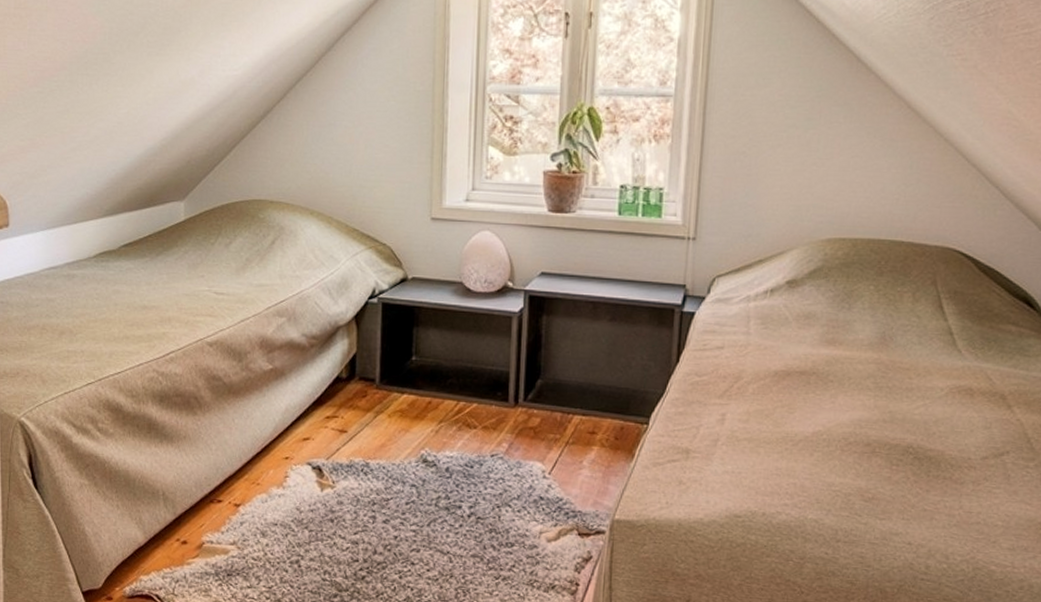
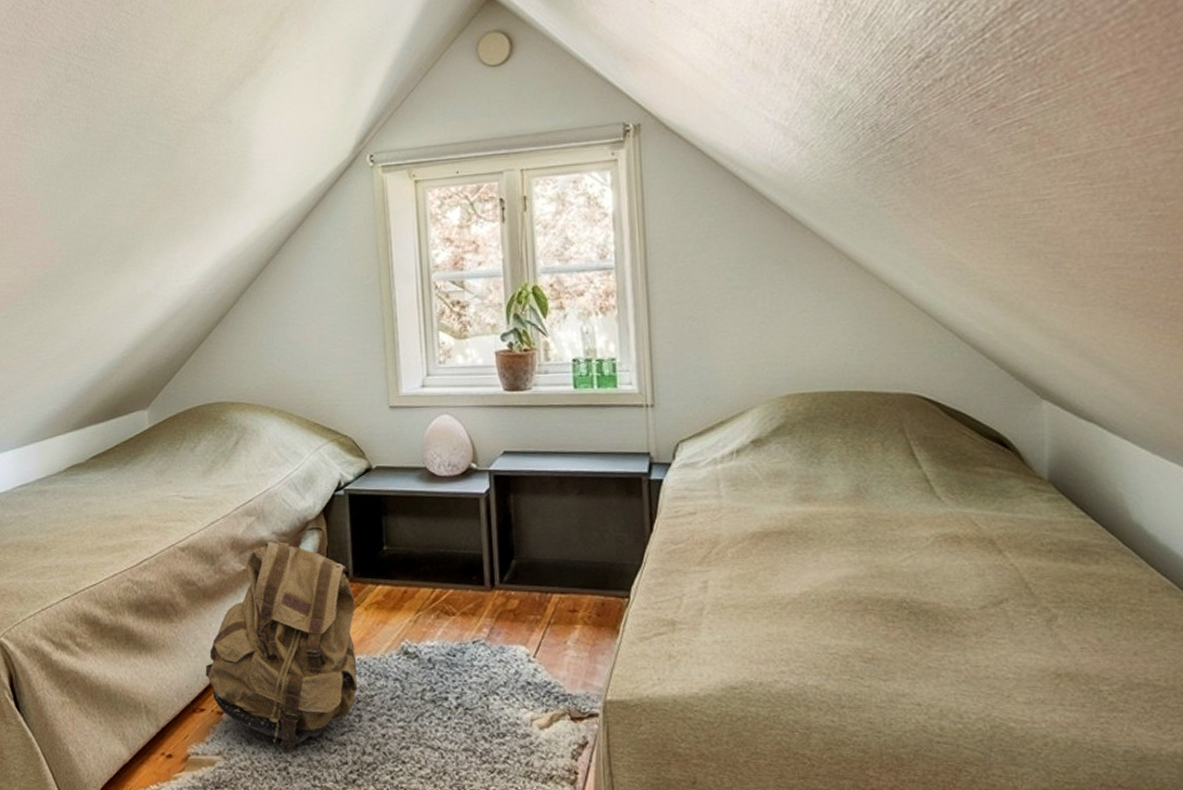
backpack: none [225,332,379,543] -> present [205,526,358,748]

